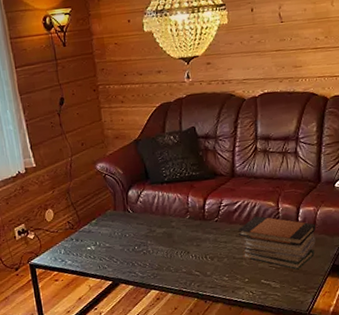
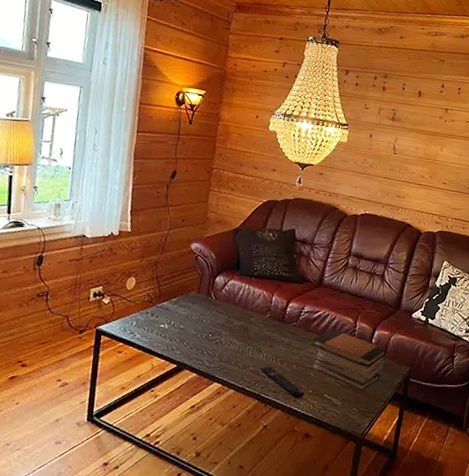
remote control: none [192,264,242,290] -> present [259,366,305,399]

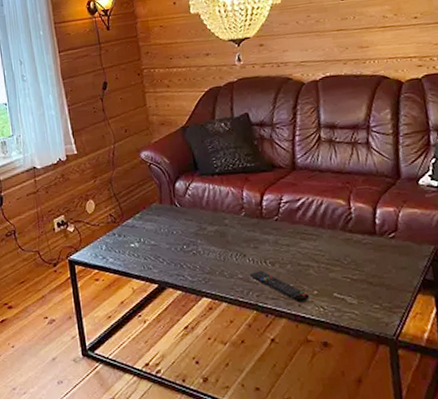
book stack: present [312,329,387,391] -> none [303,215,400,283]

